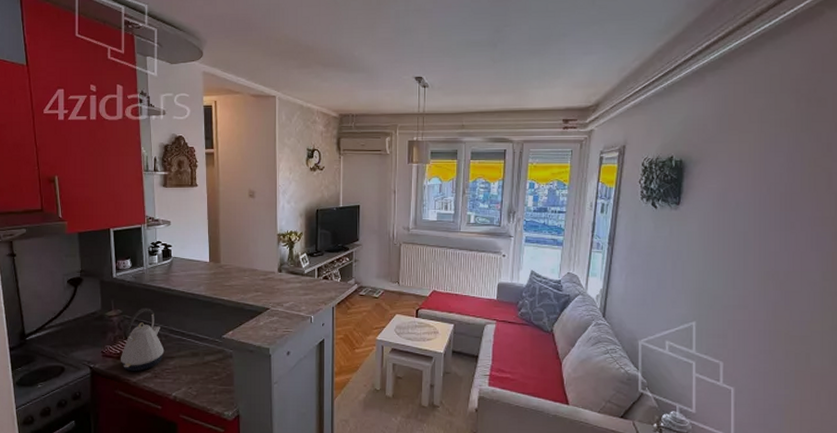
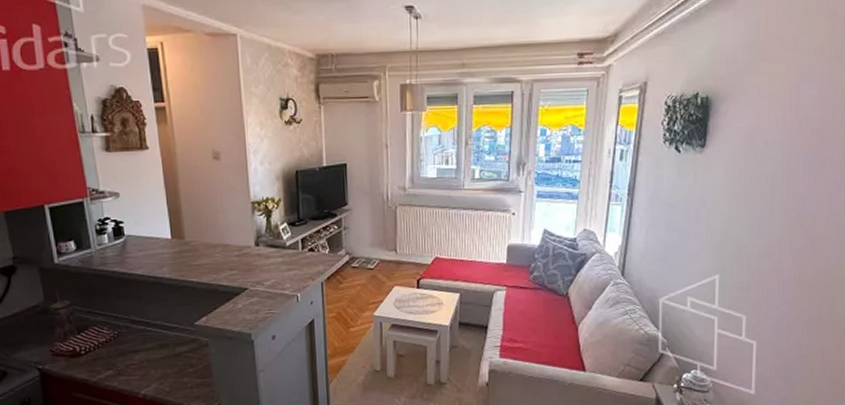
kettle: present [121,308,165,372] -> none [74,296,127,371]

